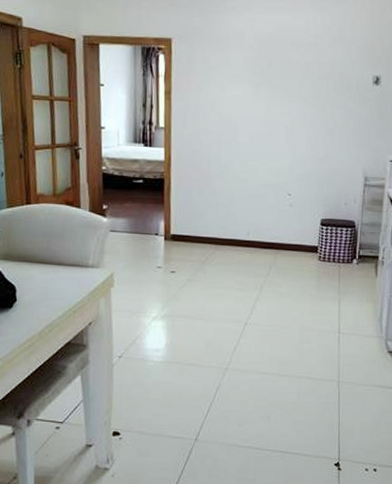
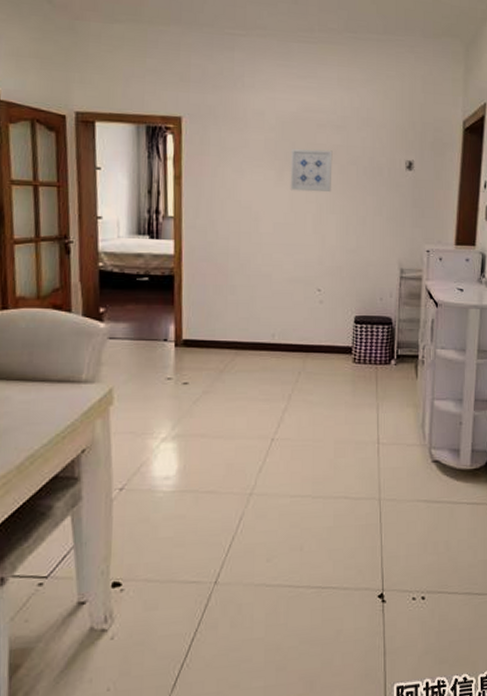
wall art: none [265,66,305,106] -> present [290,149,333,193]

